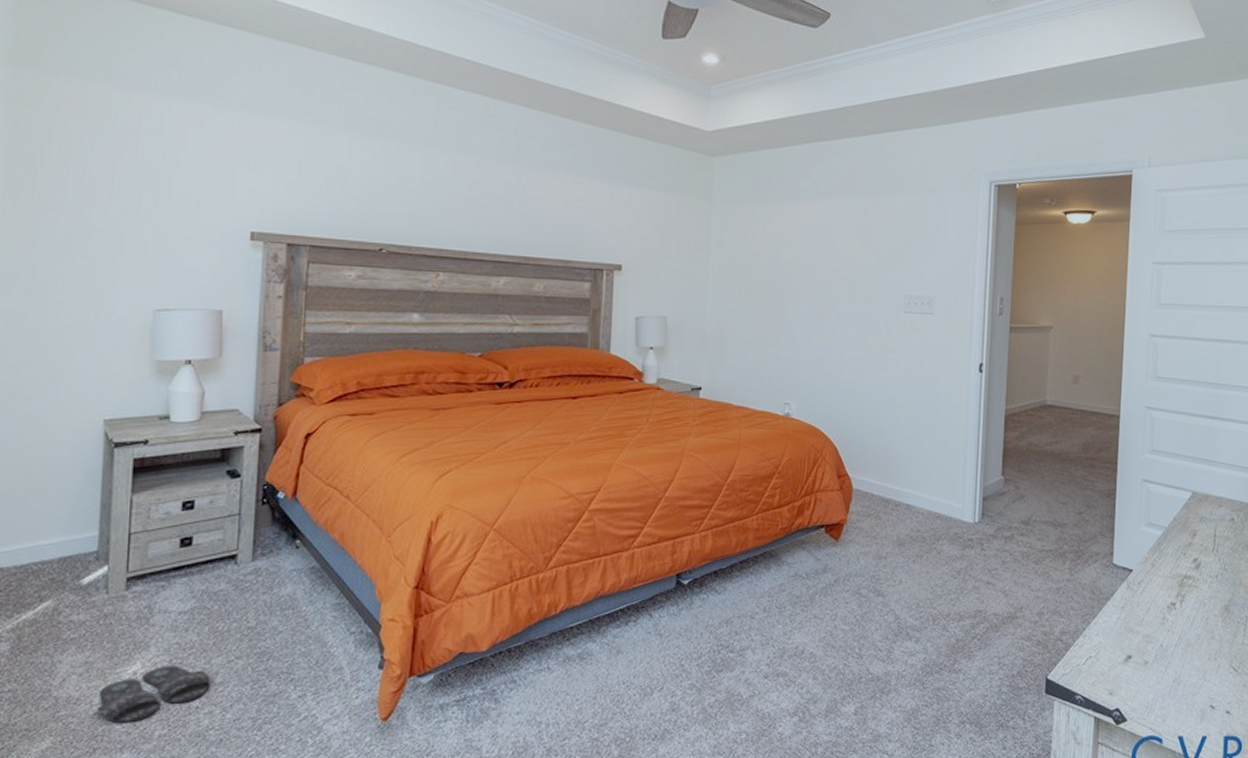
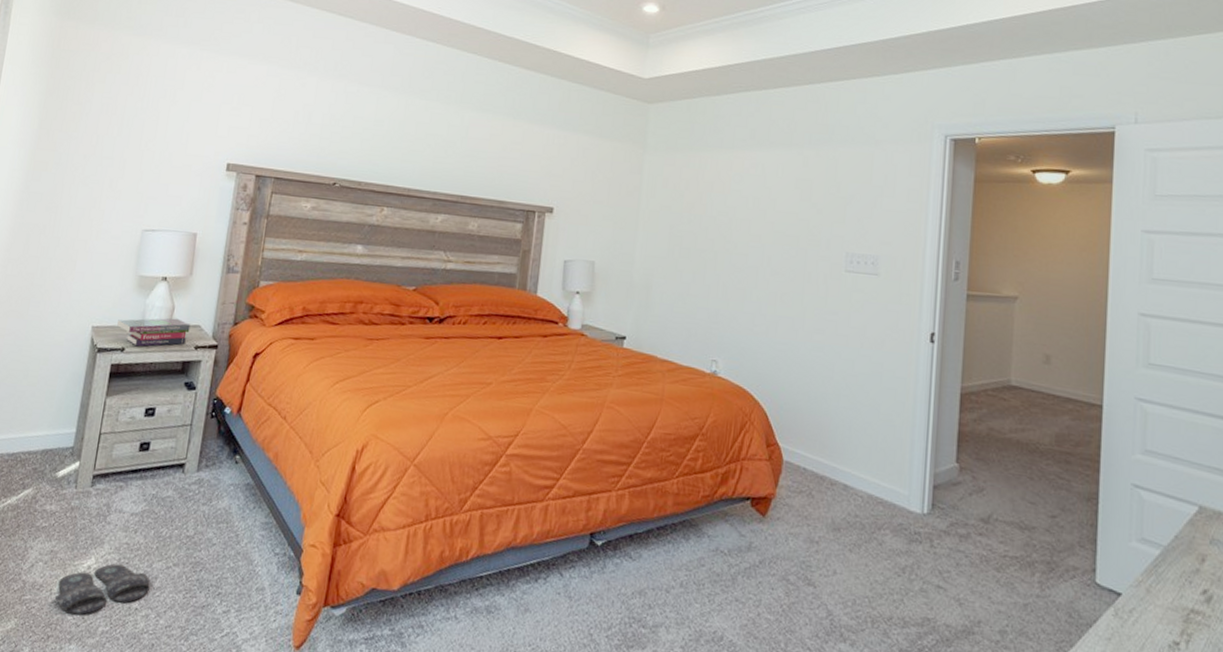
books: none [136,403,226,438] -> present [117,318,191,347]

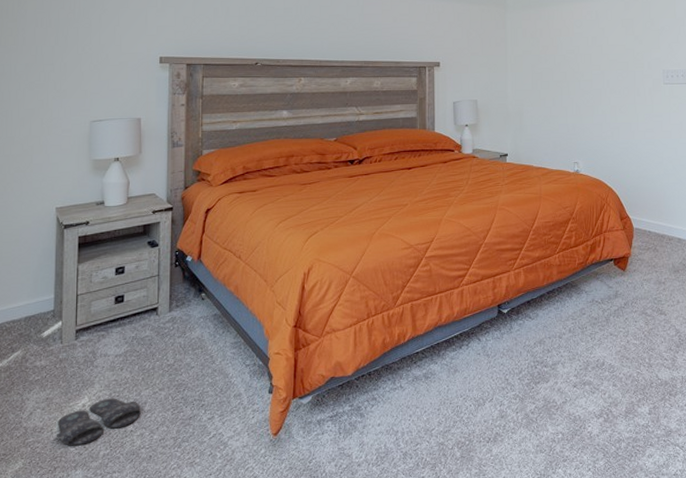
books: present [117,318,191,347] -> none [79,190,146,219]

